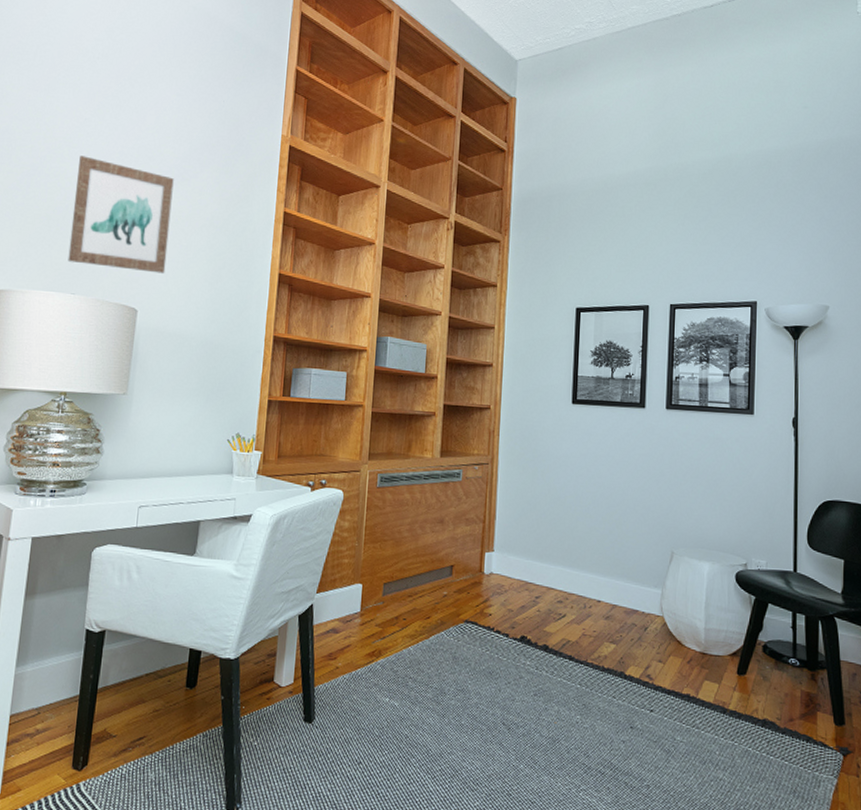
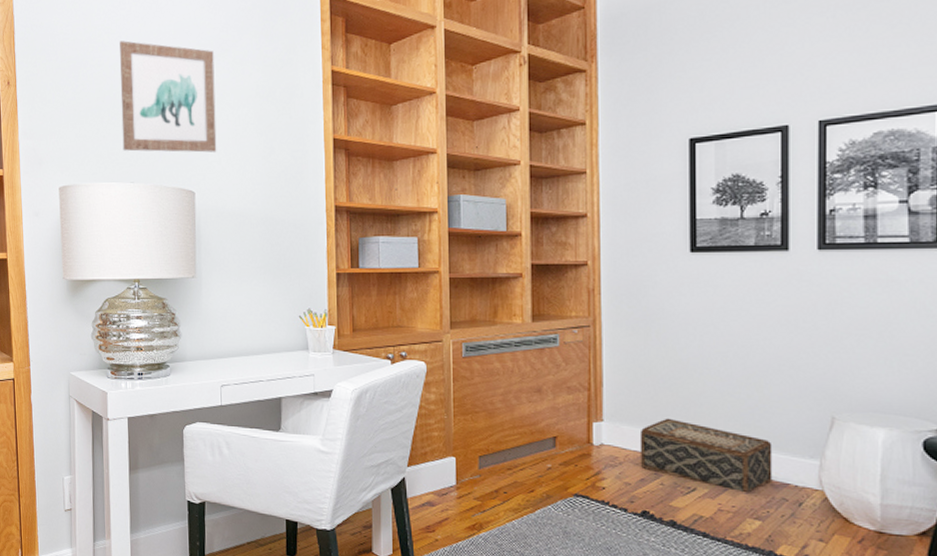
woven basket: none [522,549,627,619] -> present [639,418,772,493]

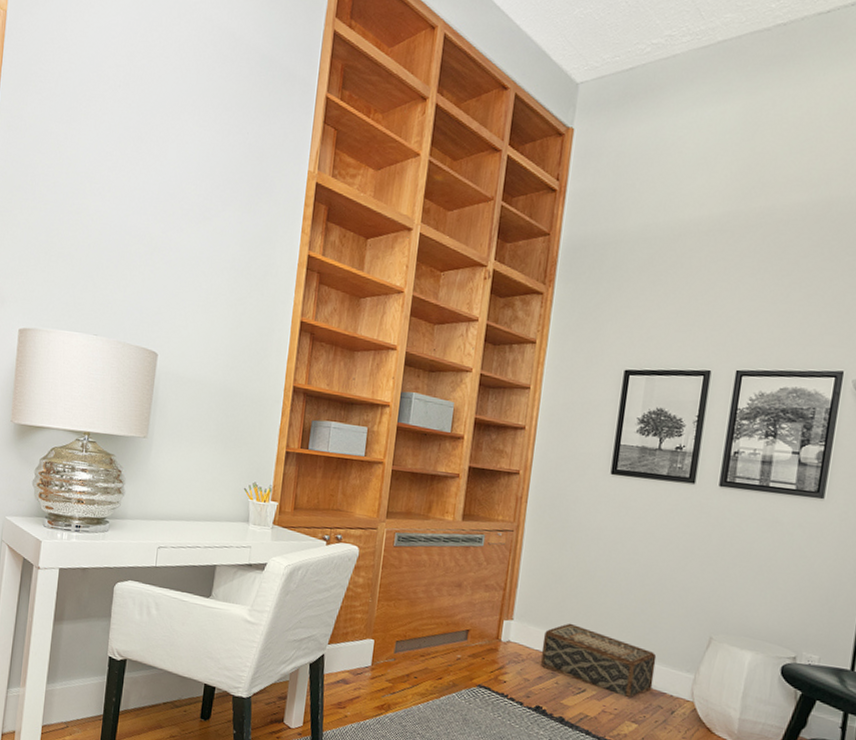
wall art: present [120,40,217,153] -> none [90,192,195,317]

